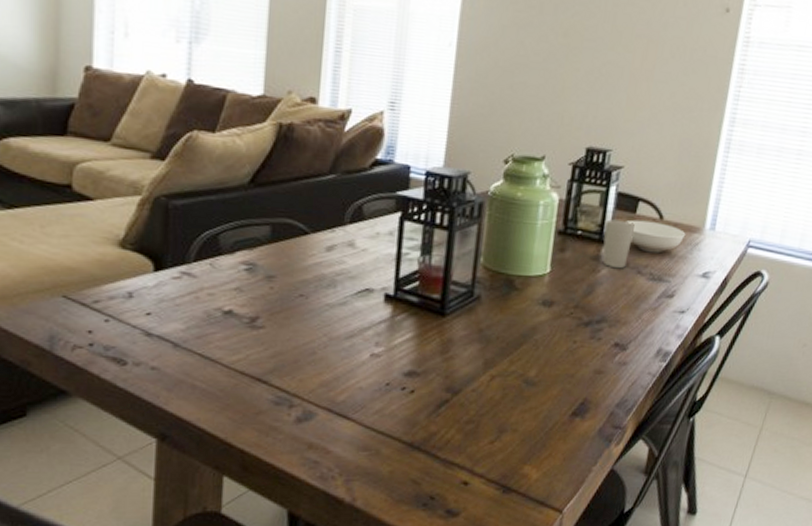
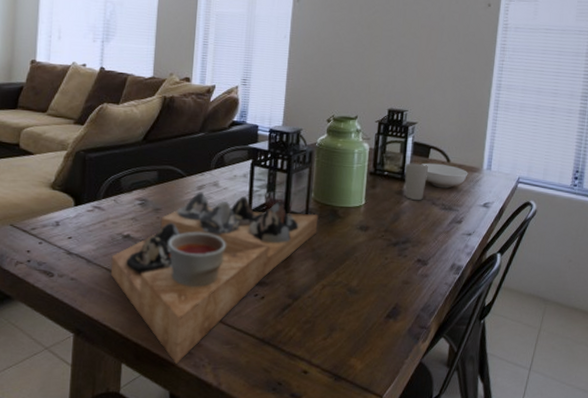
decorative tray: none [206,254,489,475] -> present [110,192,319,364]

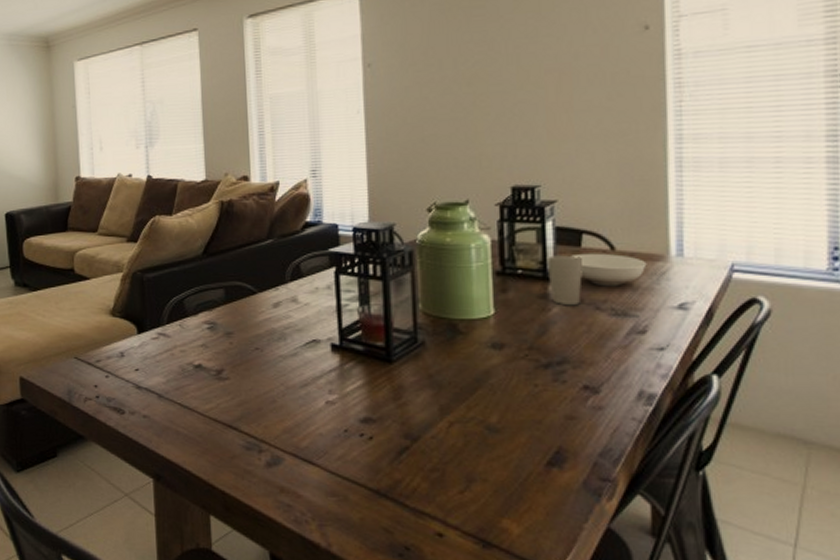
decorative tray: present [110,192,319,364] -> none [184,310,433,518]

